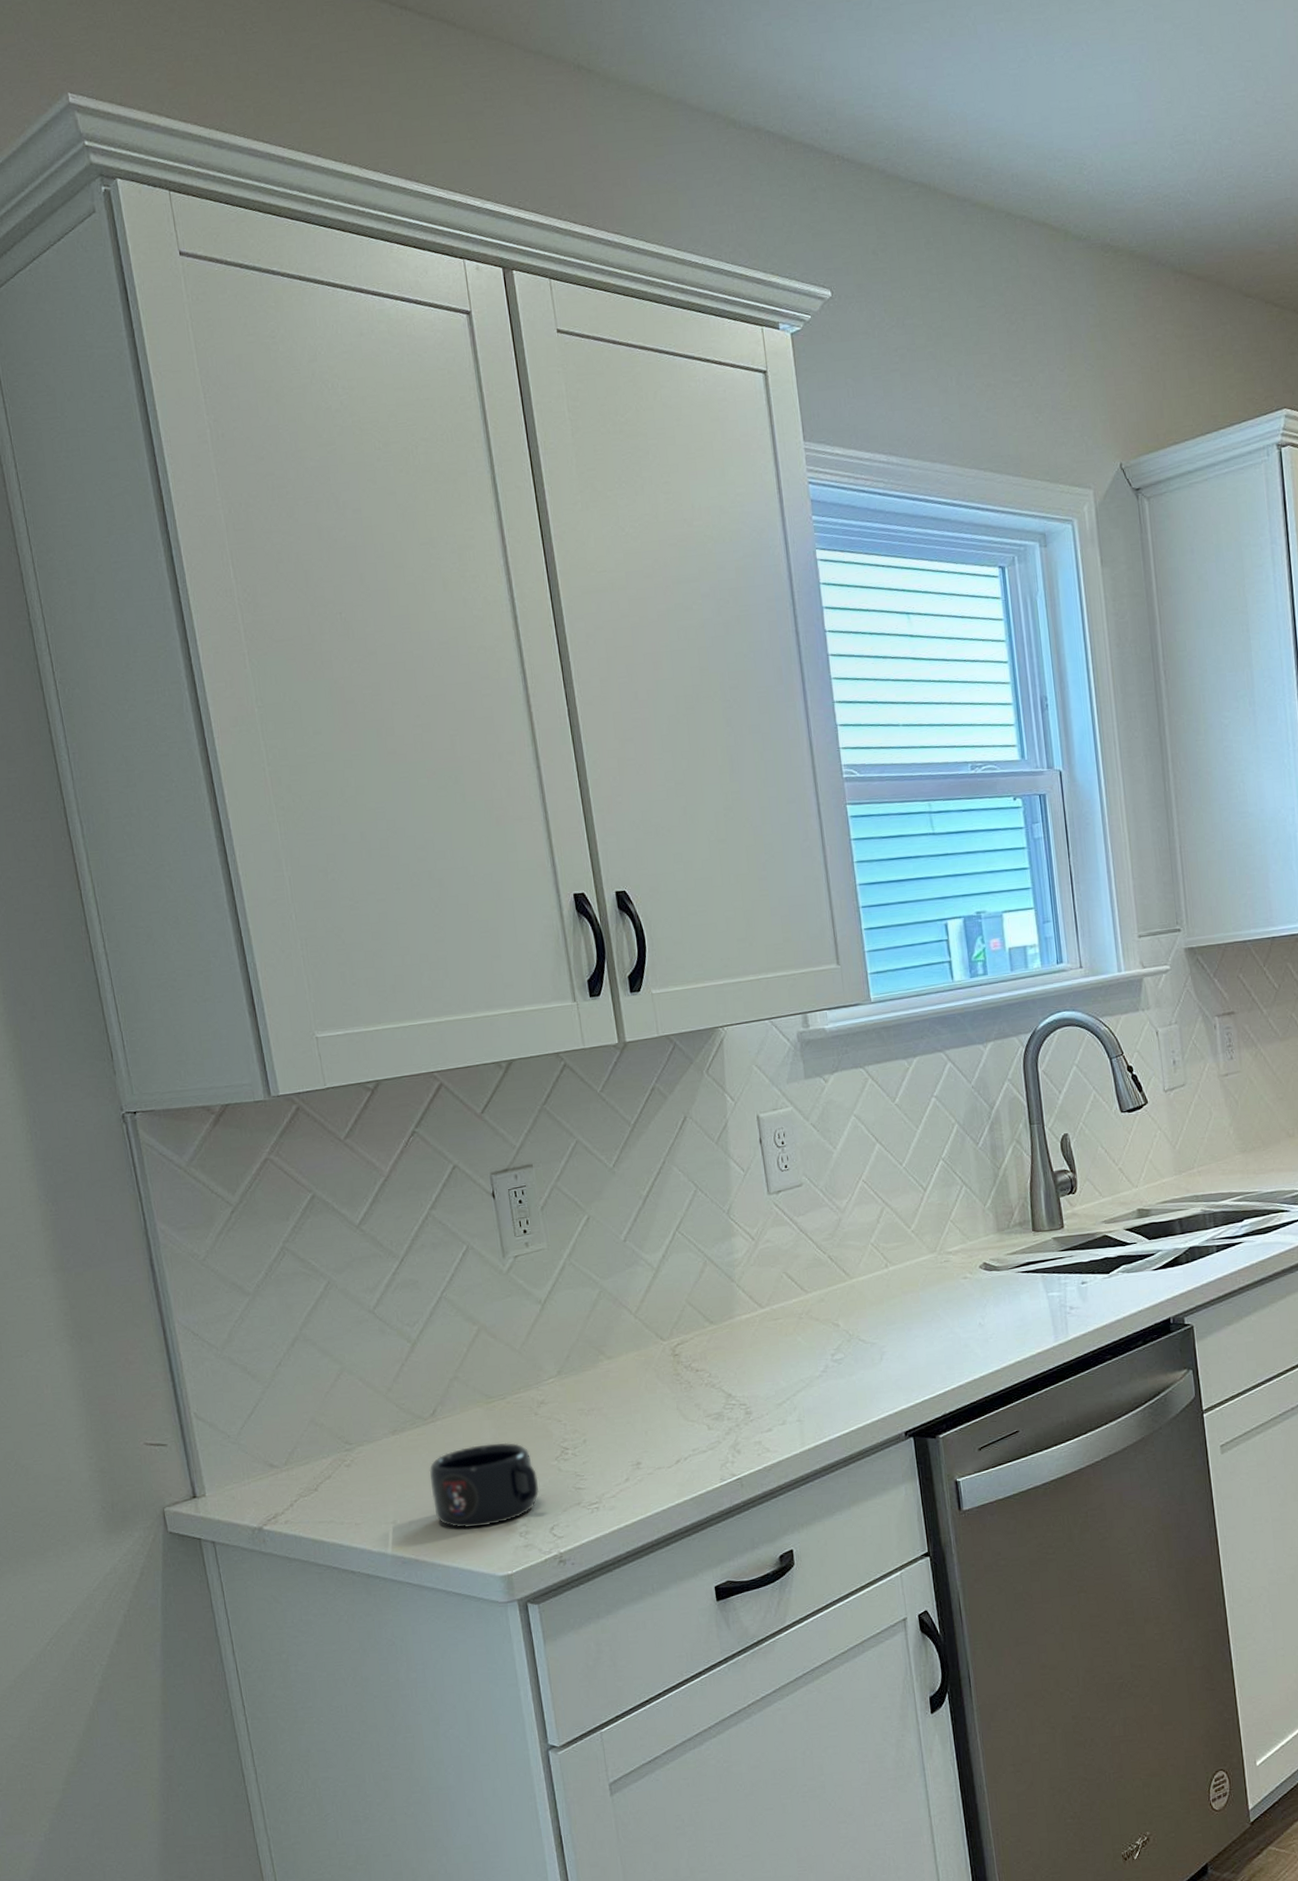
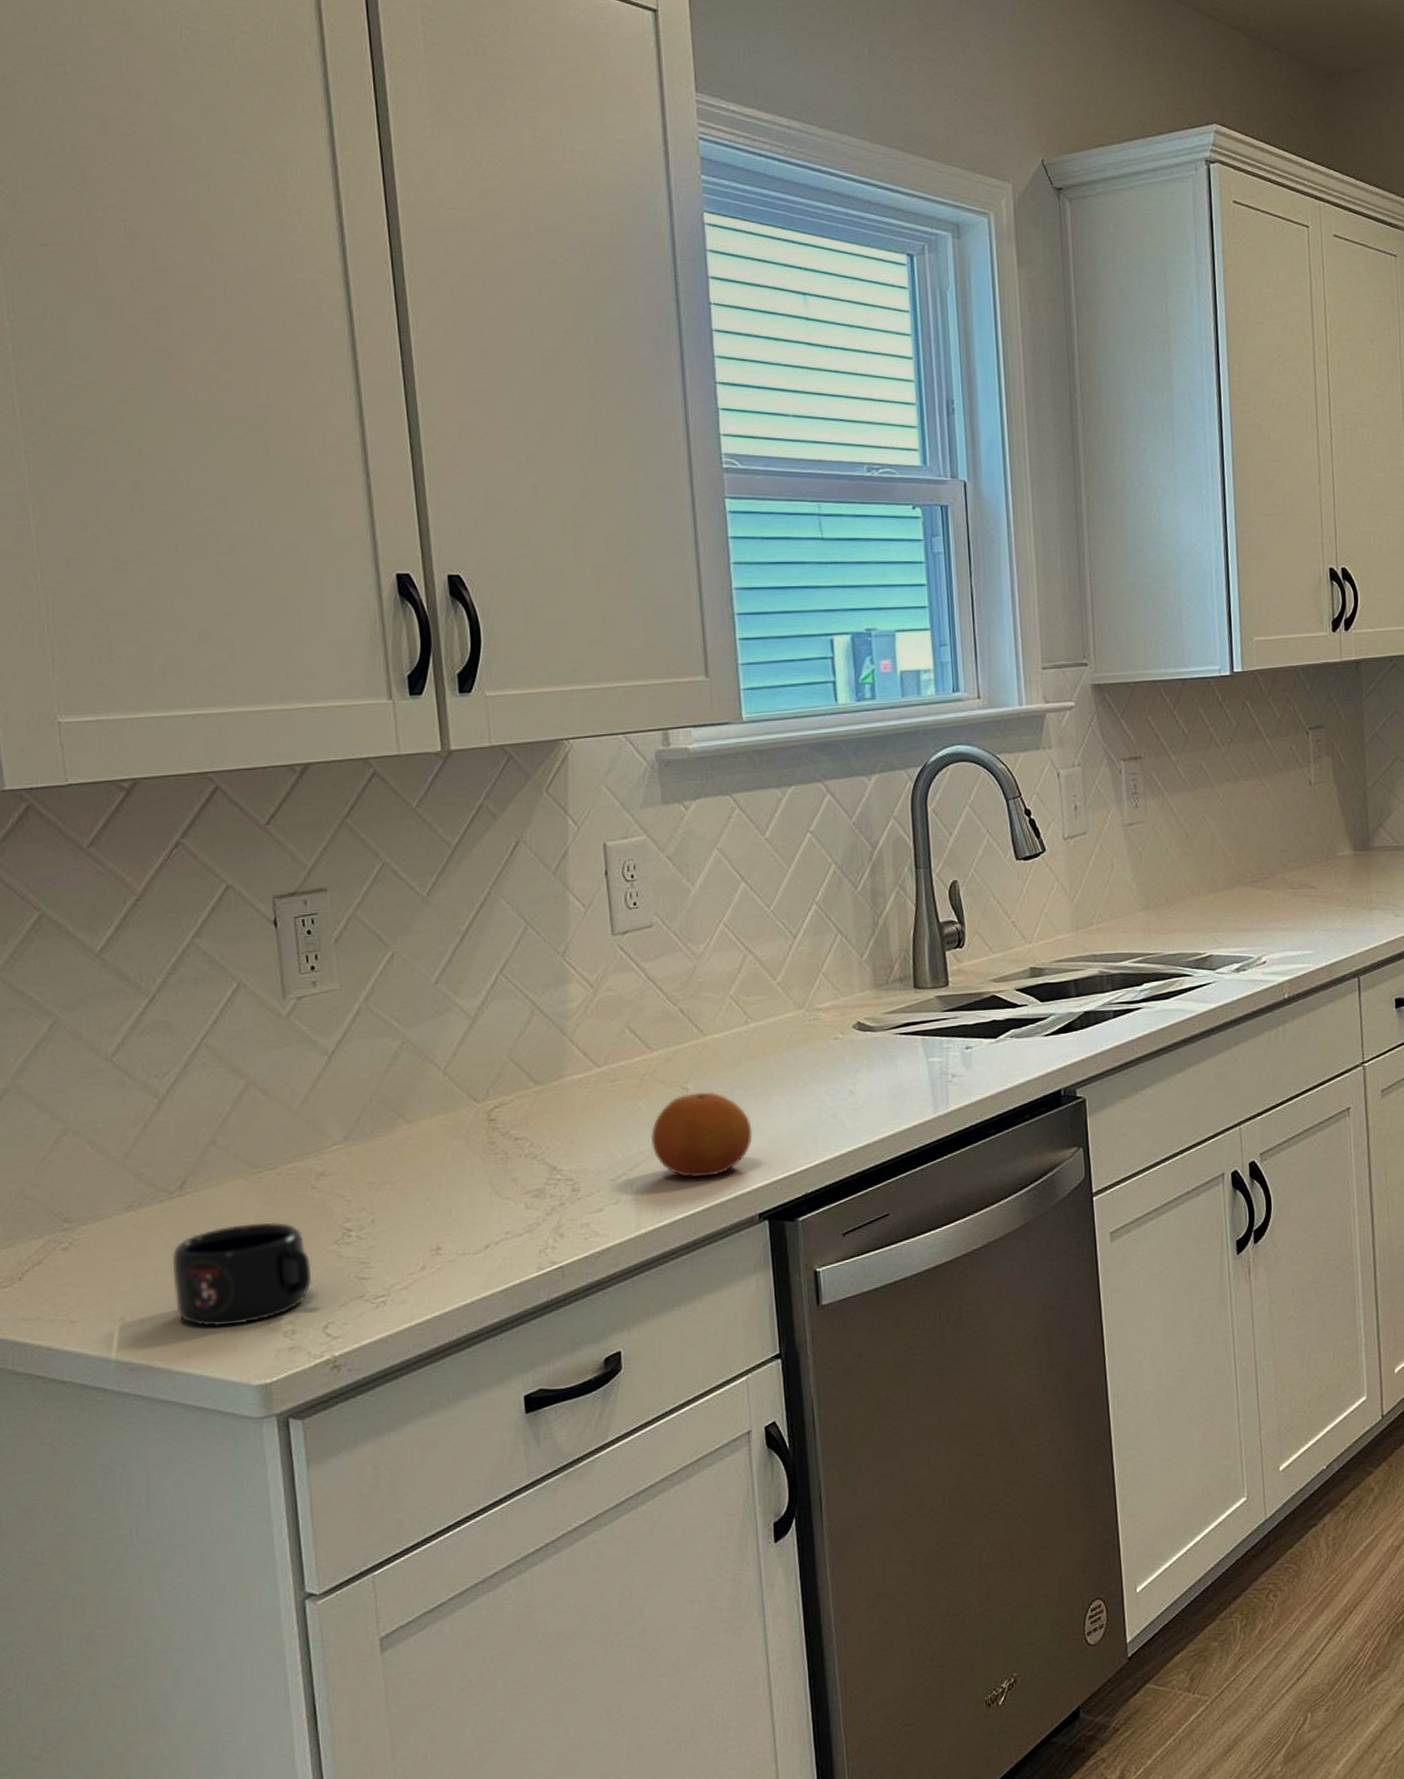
fruit: none [809,1327,897,1402] -> present [650,1091,753,1178]

